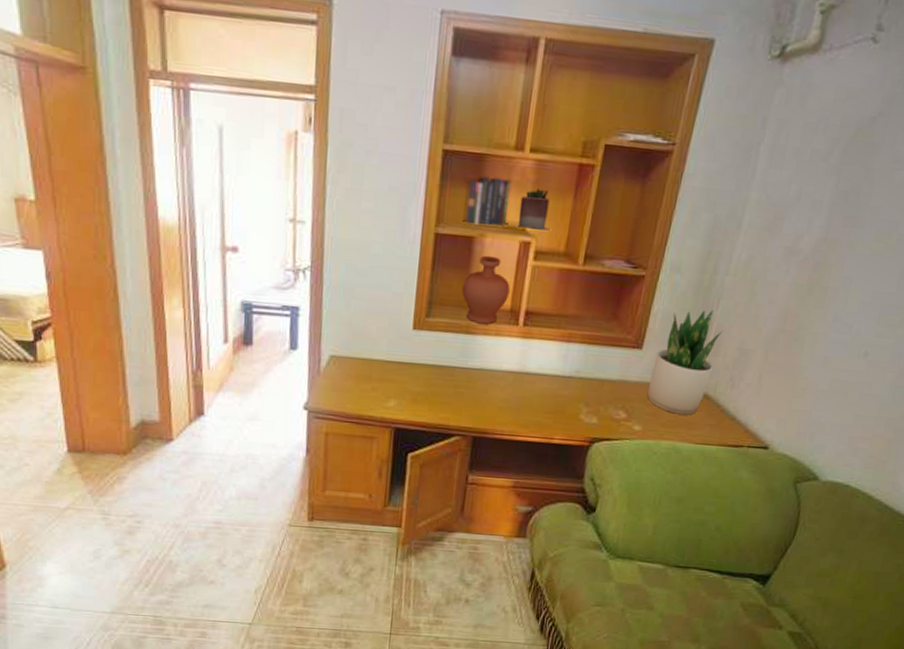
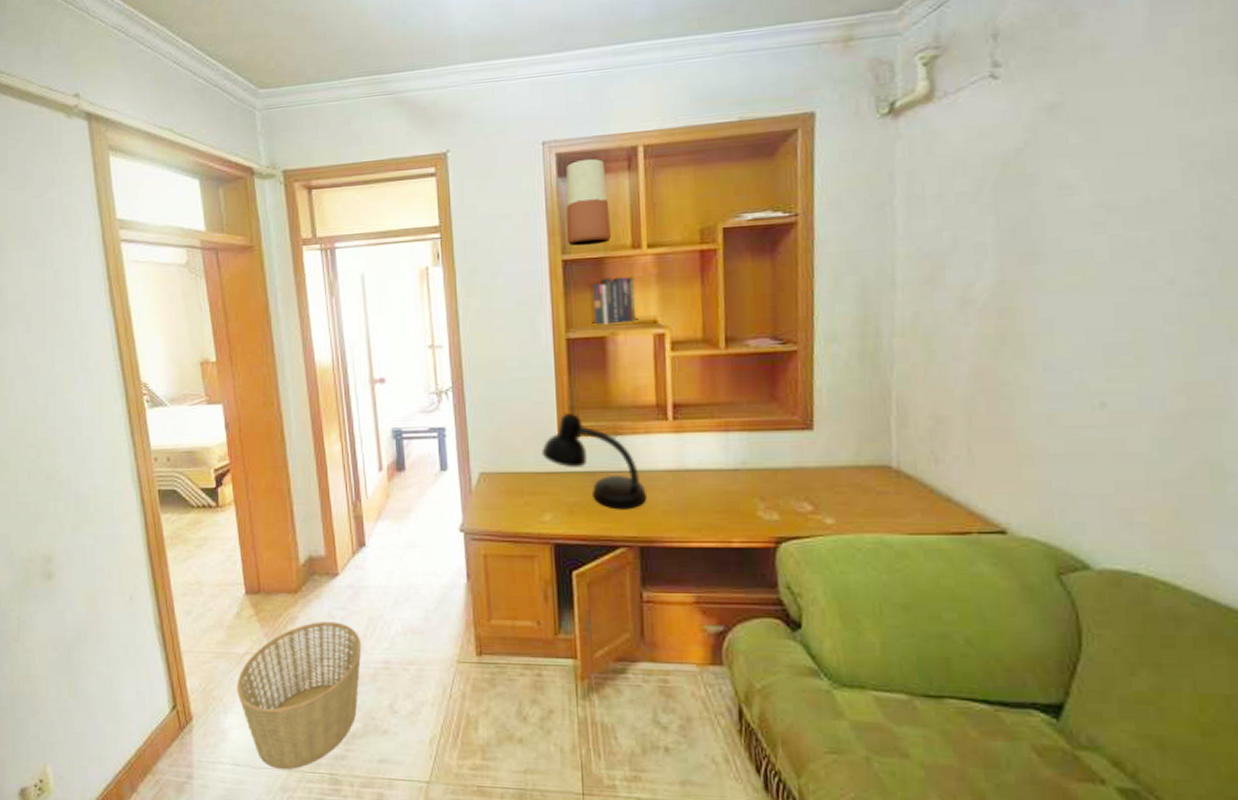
basket: none [56,482,194,612] -> present [237,622,362,769]
desk lamp: none [394,306,487,403] -> present [542,412,646,510]
vase: none [452,41,504,140] -> present [565,159,611,247]
decorative vase: present [461,255,510,325] -> none [601,352,652,423]
succulent planter: present [516,188,551,231] -> none [646,280,683,322]
planter: present [647,310,724,415] -> none [831,377,907,500]

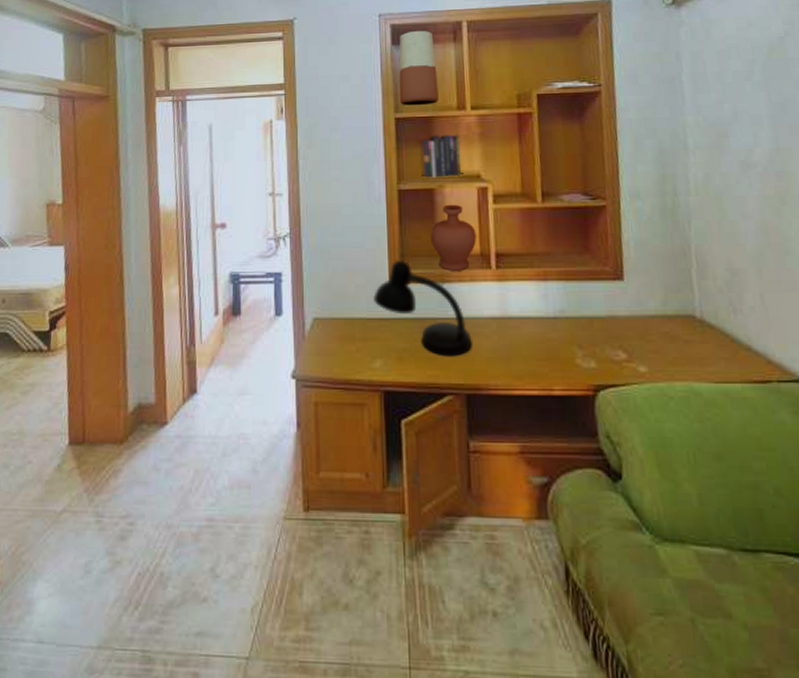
basket: present [237,622,362,769] -> none [49,475,186,646]
decorative vase: none [601,352,652,423] -> present [430,204,476,271]

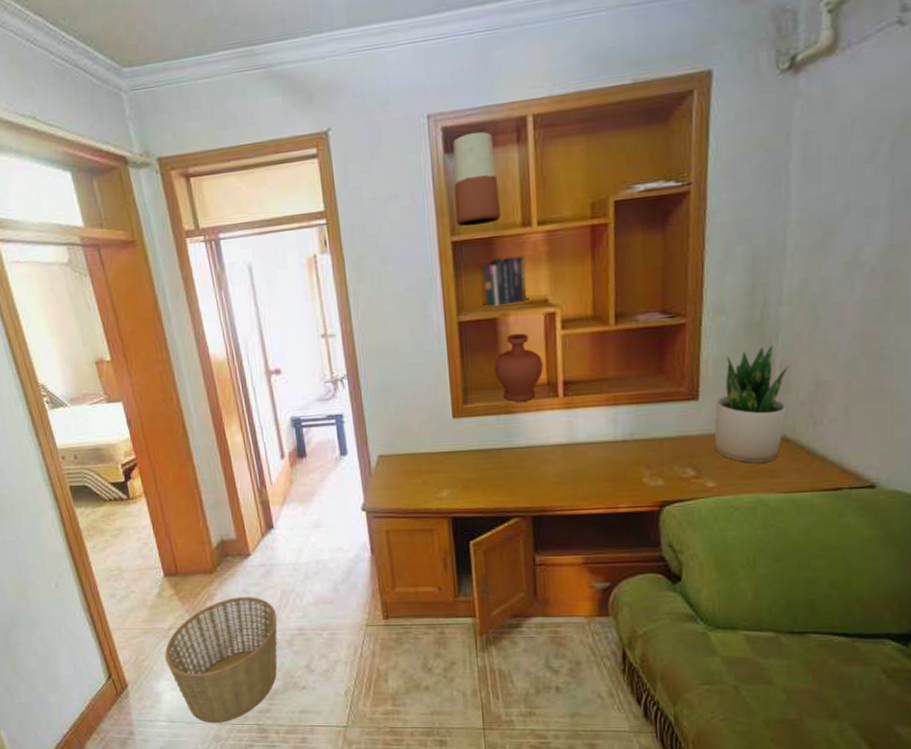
basket: none [49,475,186,646] -> present [165,597,278,723]
desk lamp: present [373,260,472,357] -> none [437,394,538,484]
planter: none [640,232,707,349] -> present [715,346,790,464]

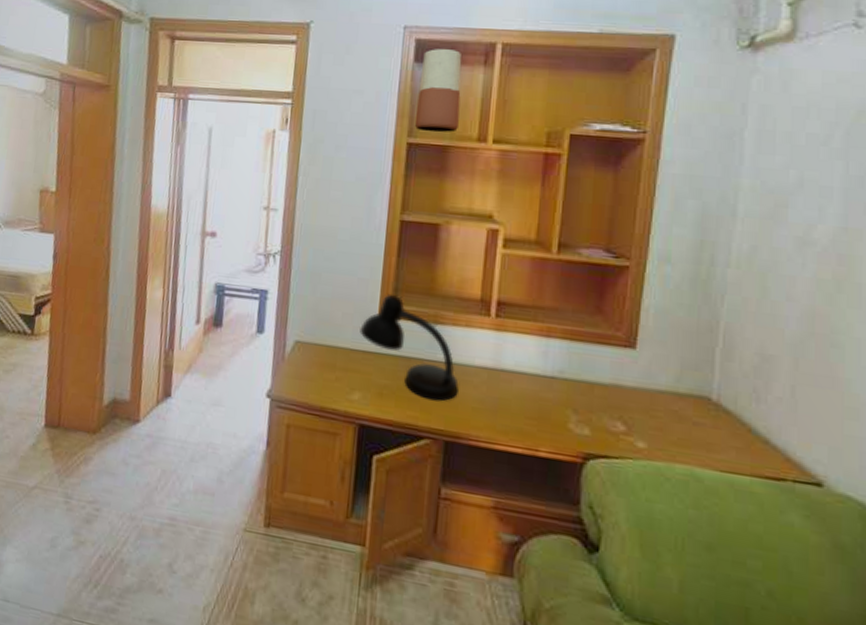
basket: present [165,597,278,723] -> none [19,466,151,615]
desk lamp: none [437,394,538,484] -> present [359,293,459,401]
books: present [480,255,526,307] -> none [428,166,476,215]
decorative vase: present [493,333,543,402] -> none [428,242,479,315]
planter: present [715,346,790,464] -> none [650,306,735,434]

